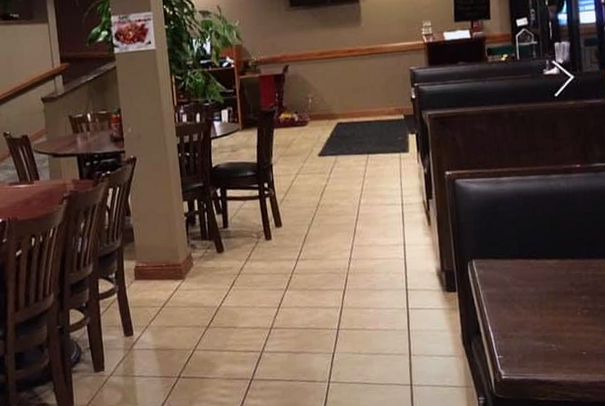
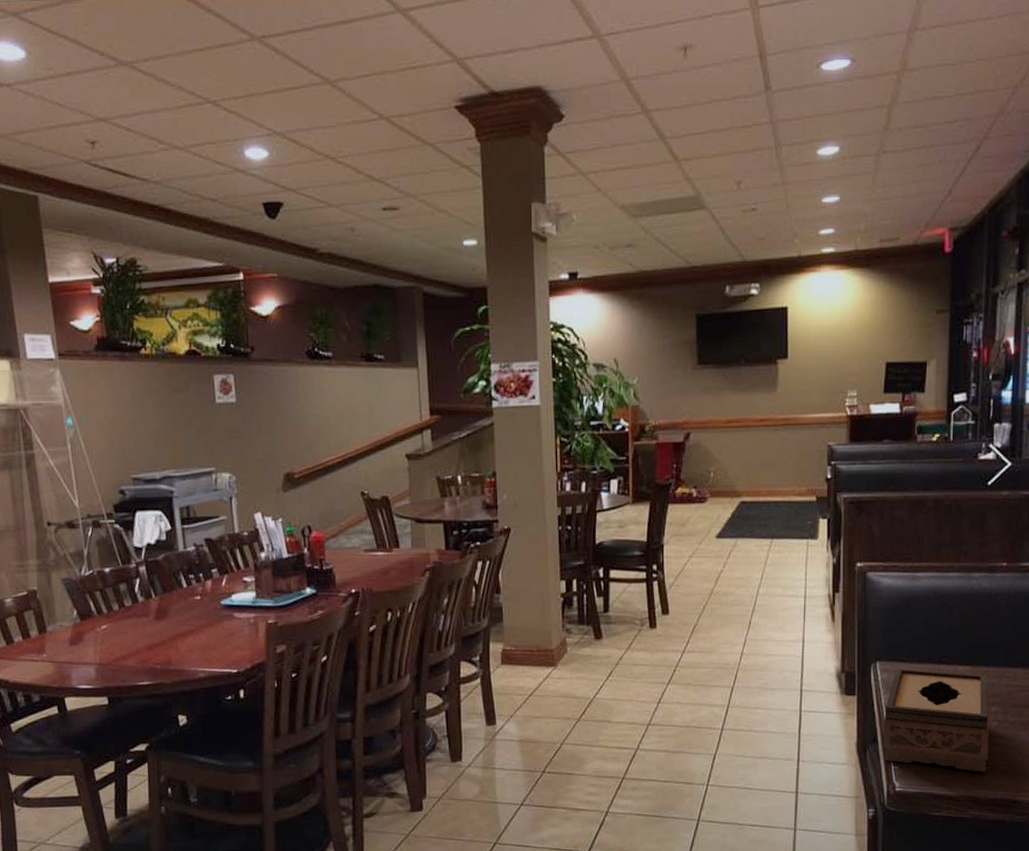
tissue box: none [484,265,584,357] -> present [883,668,989,772]

